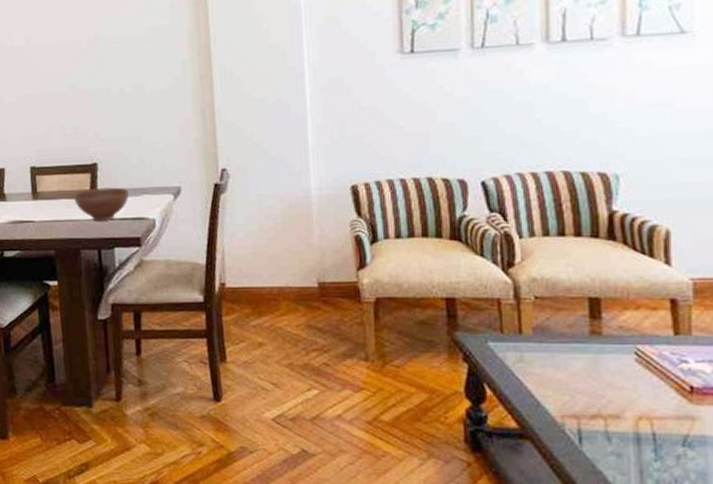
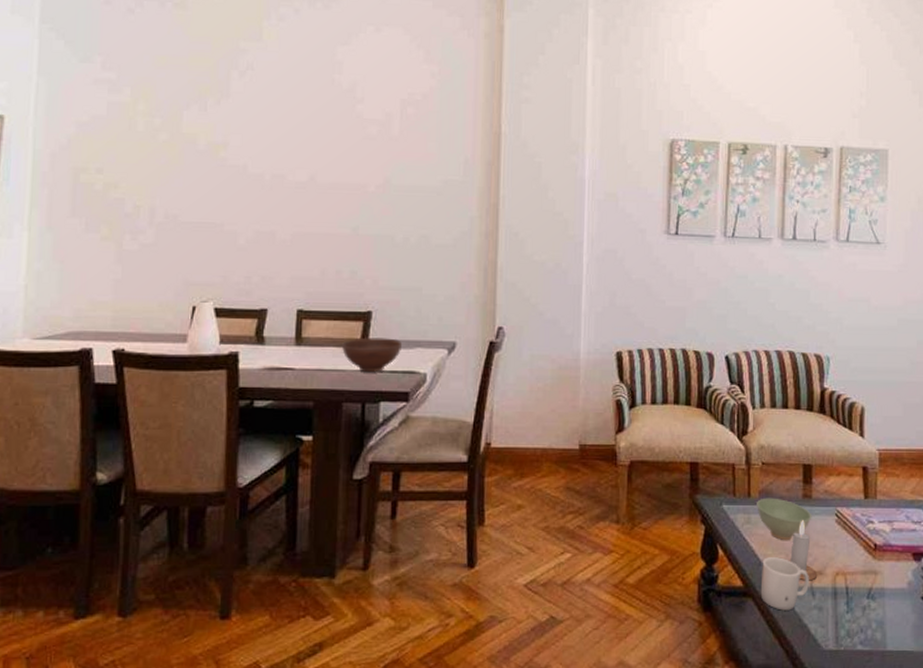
bowl: none [530,334,604,380] -> present [757,498,812,540]
mug: none [540,398,603,455] -> present [760,557,809,611]
candle: none [575,359,612,425] -> present [789,520,817,581]

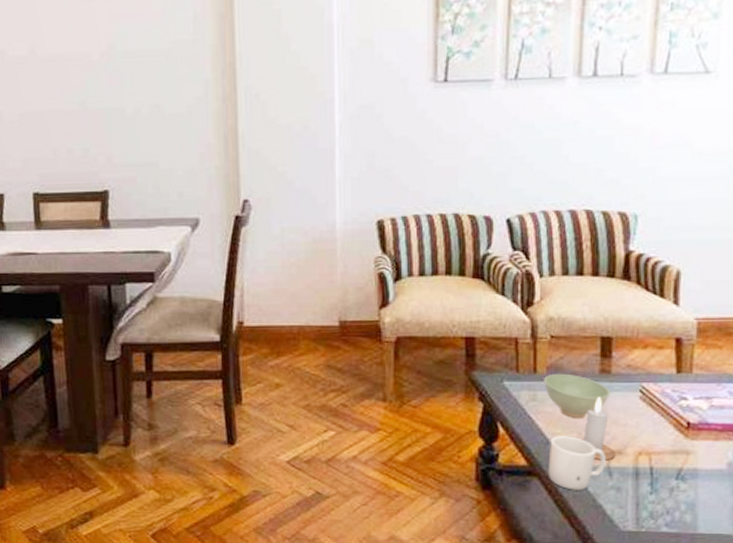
bowl: present [342,337,403,372] -> none [82,217,144,253]

